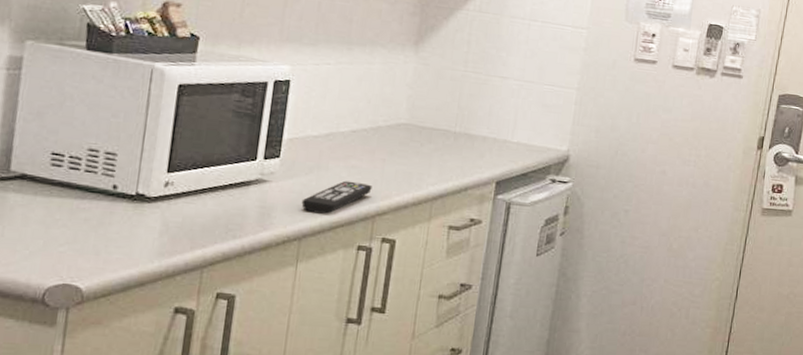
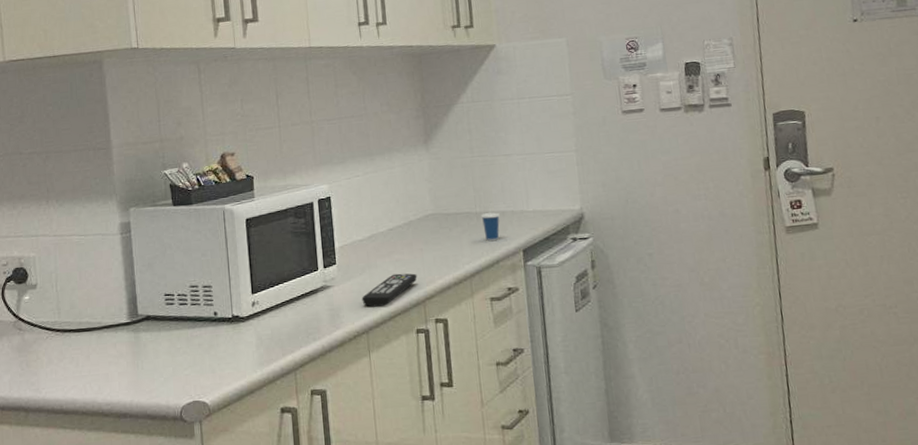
cup: none [458,124,480,166] -> present [481,202,500,241]

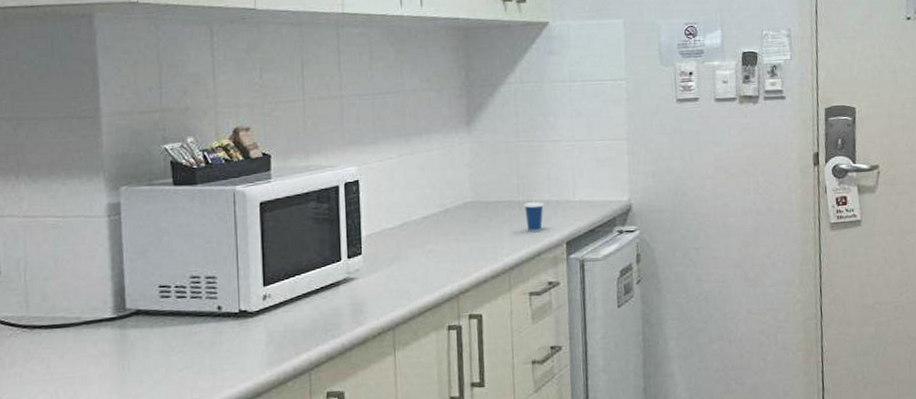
remote control: present [361,273,417,307] -> none [389,265,452,302]

